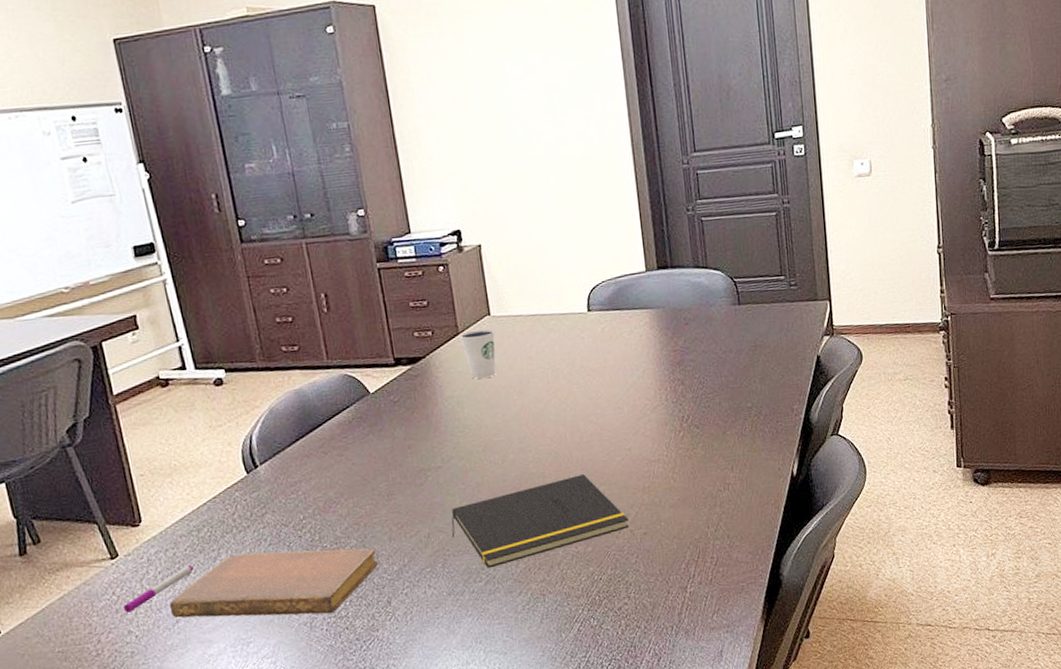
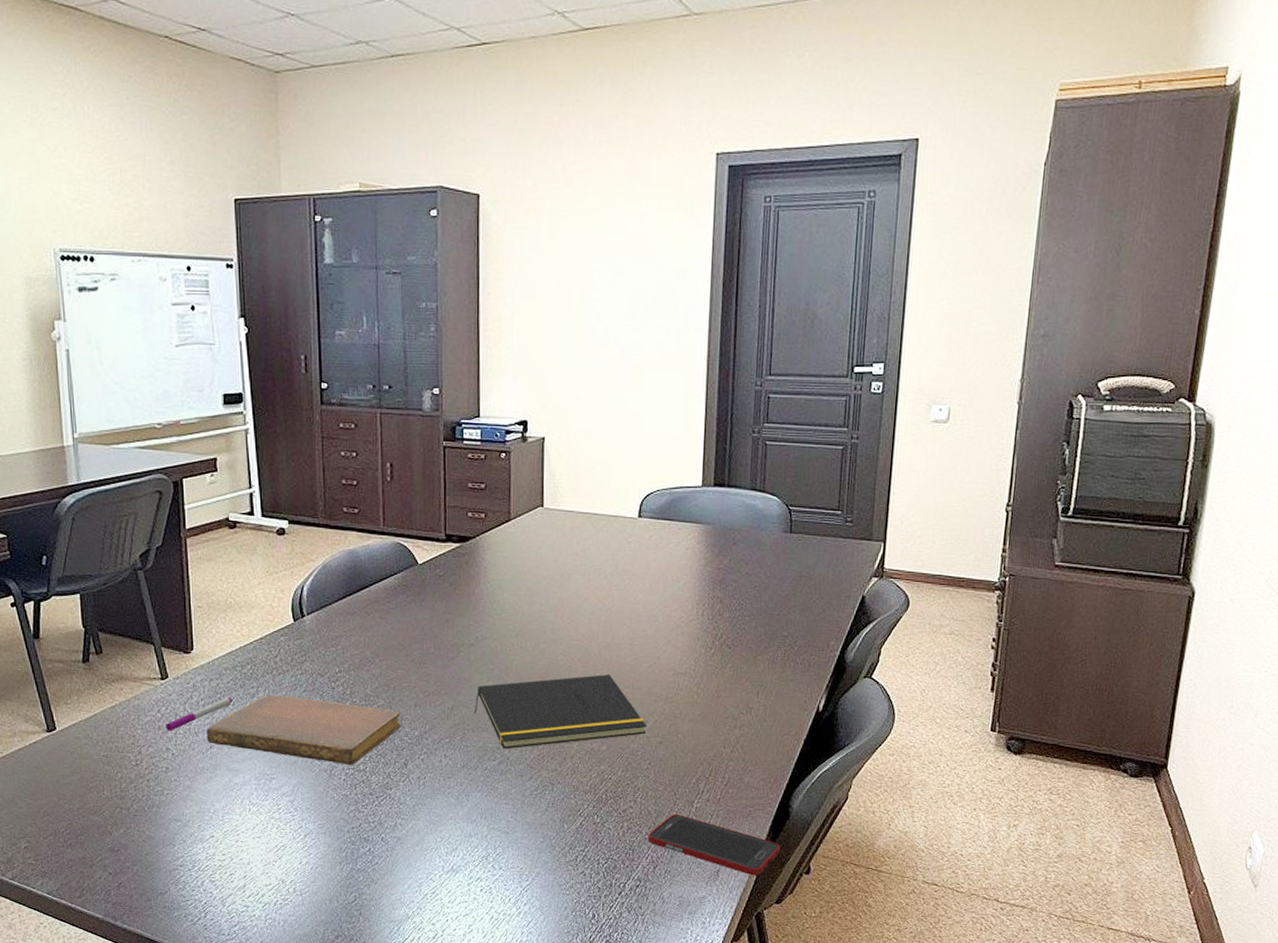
dixie cup: present [460,329,496,379] -> none [511,519,545,566]
cell phone: none [646,602,778,650] -> present [647,814,780,876]

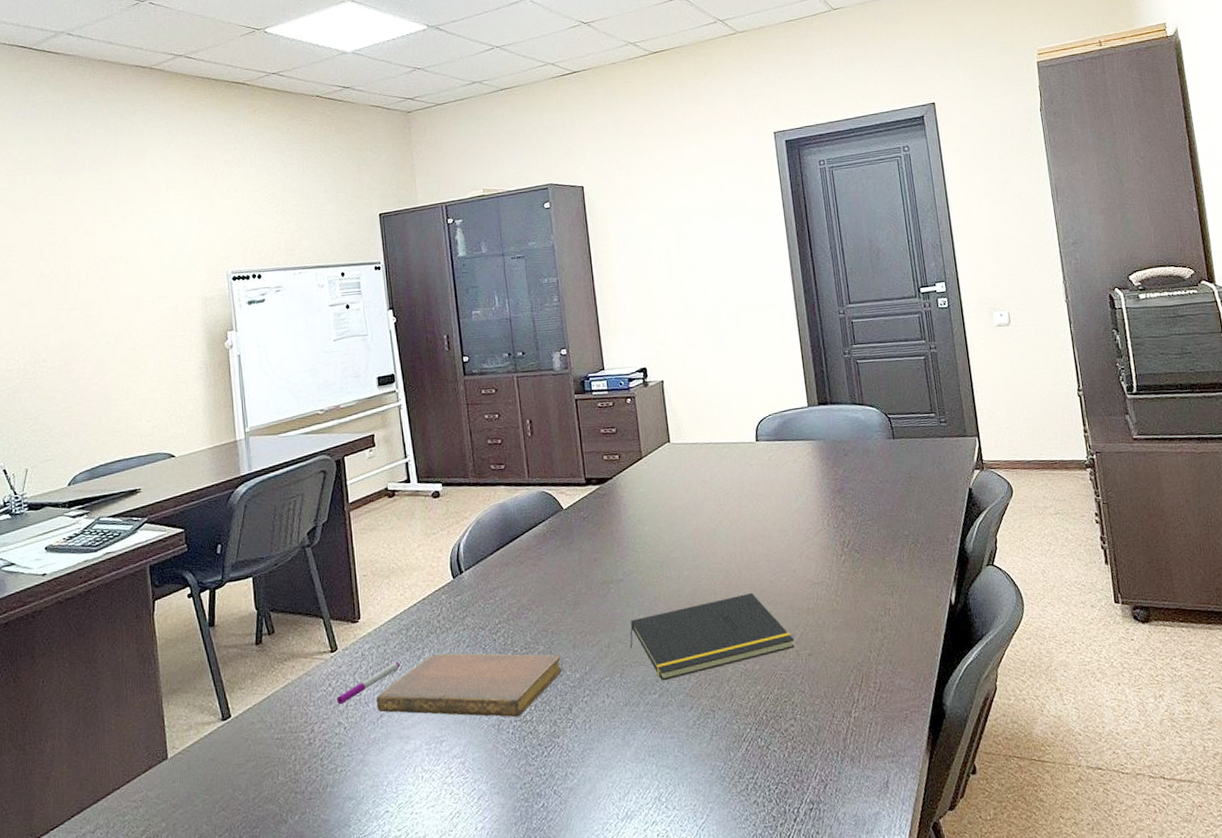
cell phone: present [647,814,780,876] -> none [812,726,943,783]

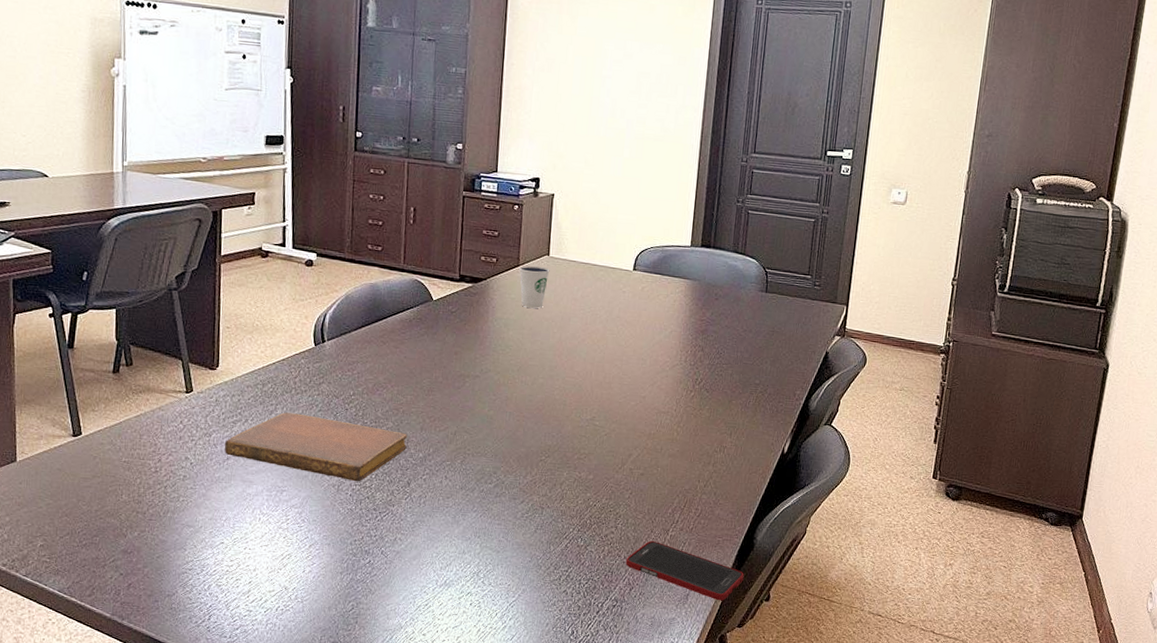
pen: present [336,661,400,704] -> none [186,412,252,442]
notepad: present [630,593,795,681] -> none [474,410,631,474]
dixie cup: none [643,455,674,500] -> present [519,266,550,308]
cell phone: none [812,726,943,783] -> present [625,540,744,601]

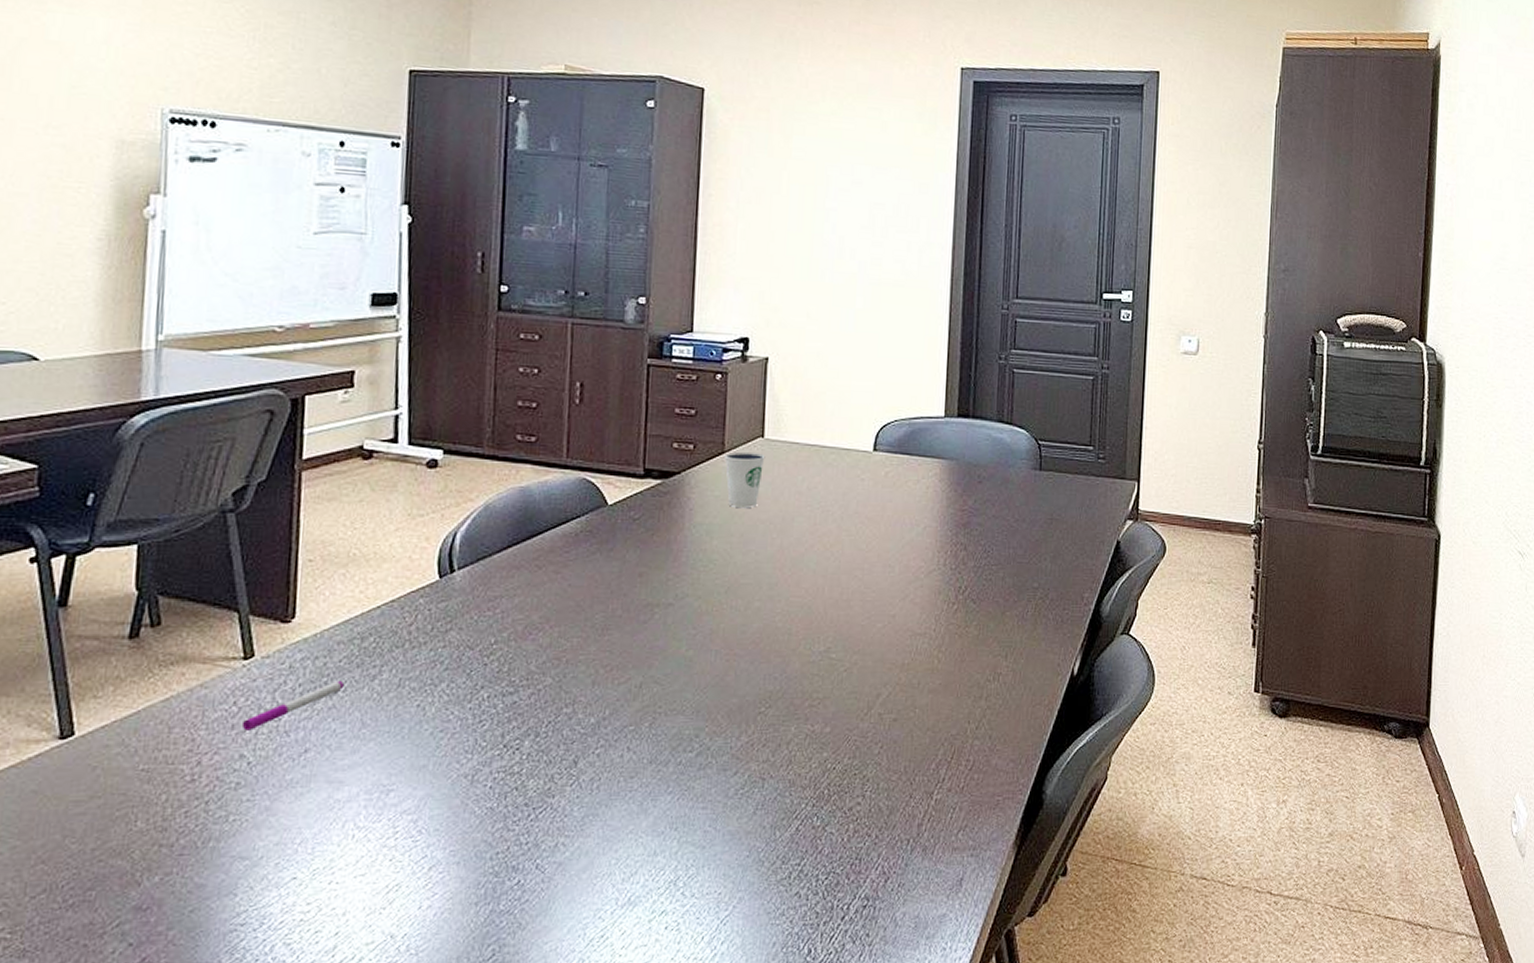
pen: none [186,412,252,442] -> present [241,680,345,731]
notebook: present [224,412,408,482] -> none [300,676,573,767]
cell phone: present [625,540,744,601] -> none [877,809,1033,883]

